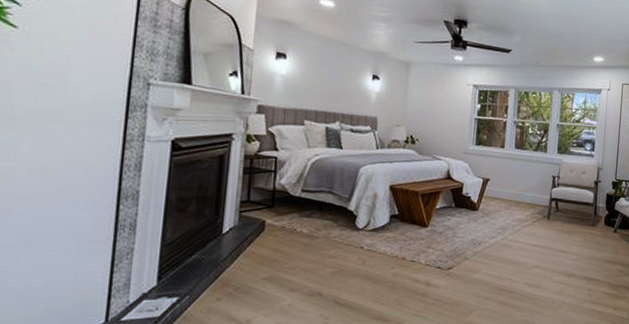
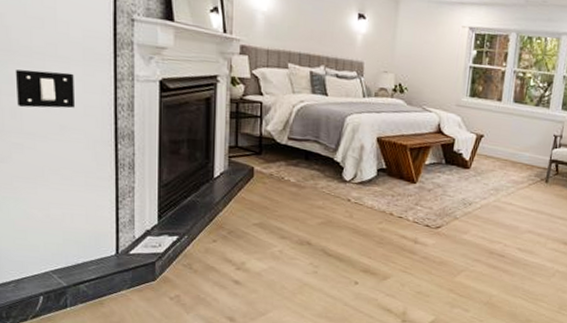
light switch: none [10,134,79,173] -> present [15,69,76,109]

